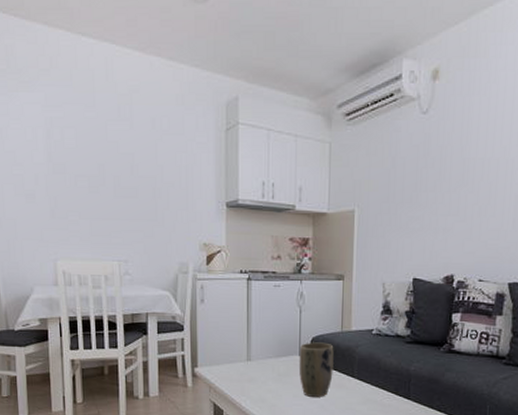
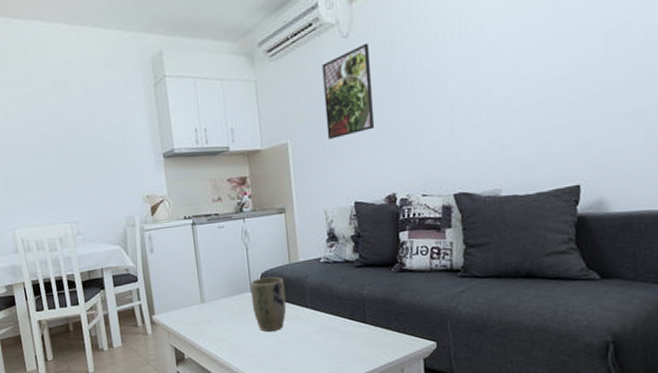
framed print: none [395,122,446,213] -> present [322,43,375,140]

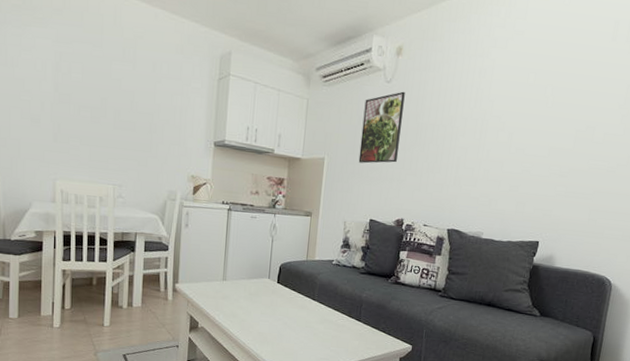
plant pot: present [250,276,287,332] -> none [268,267,299,316]

